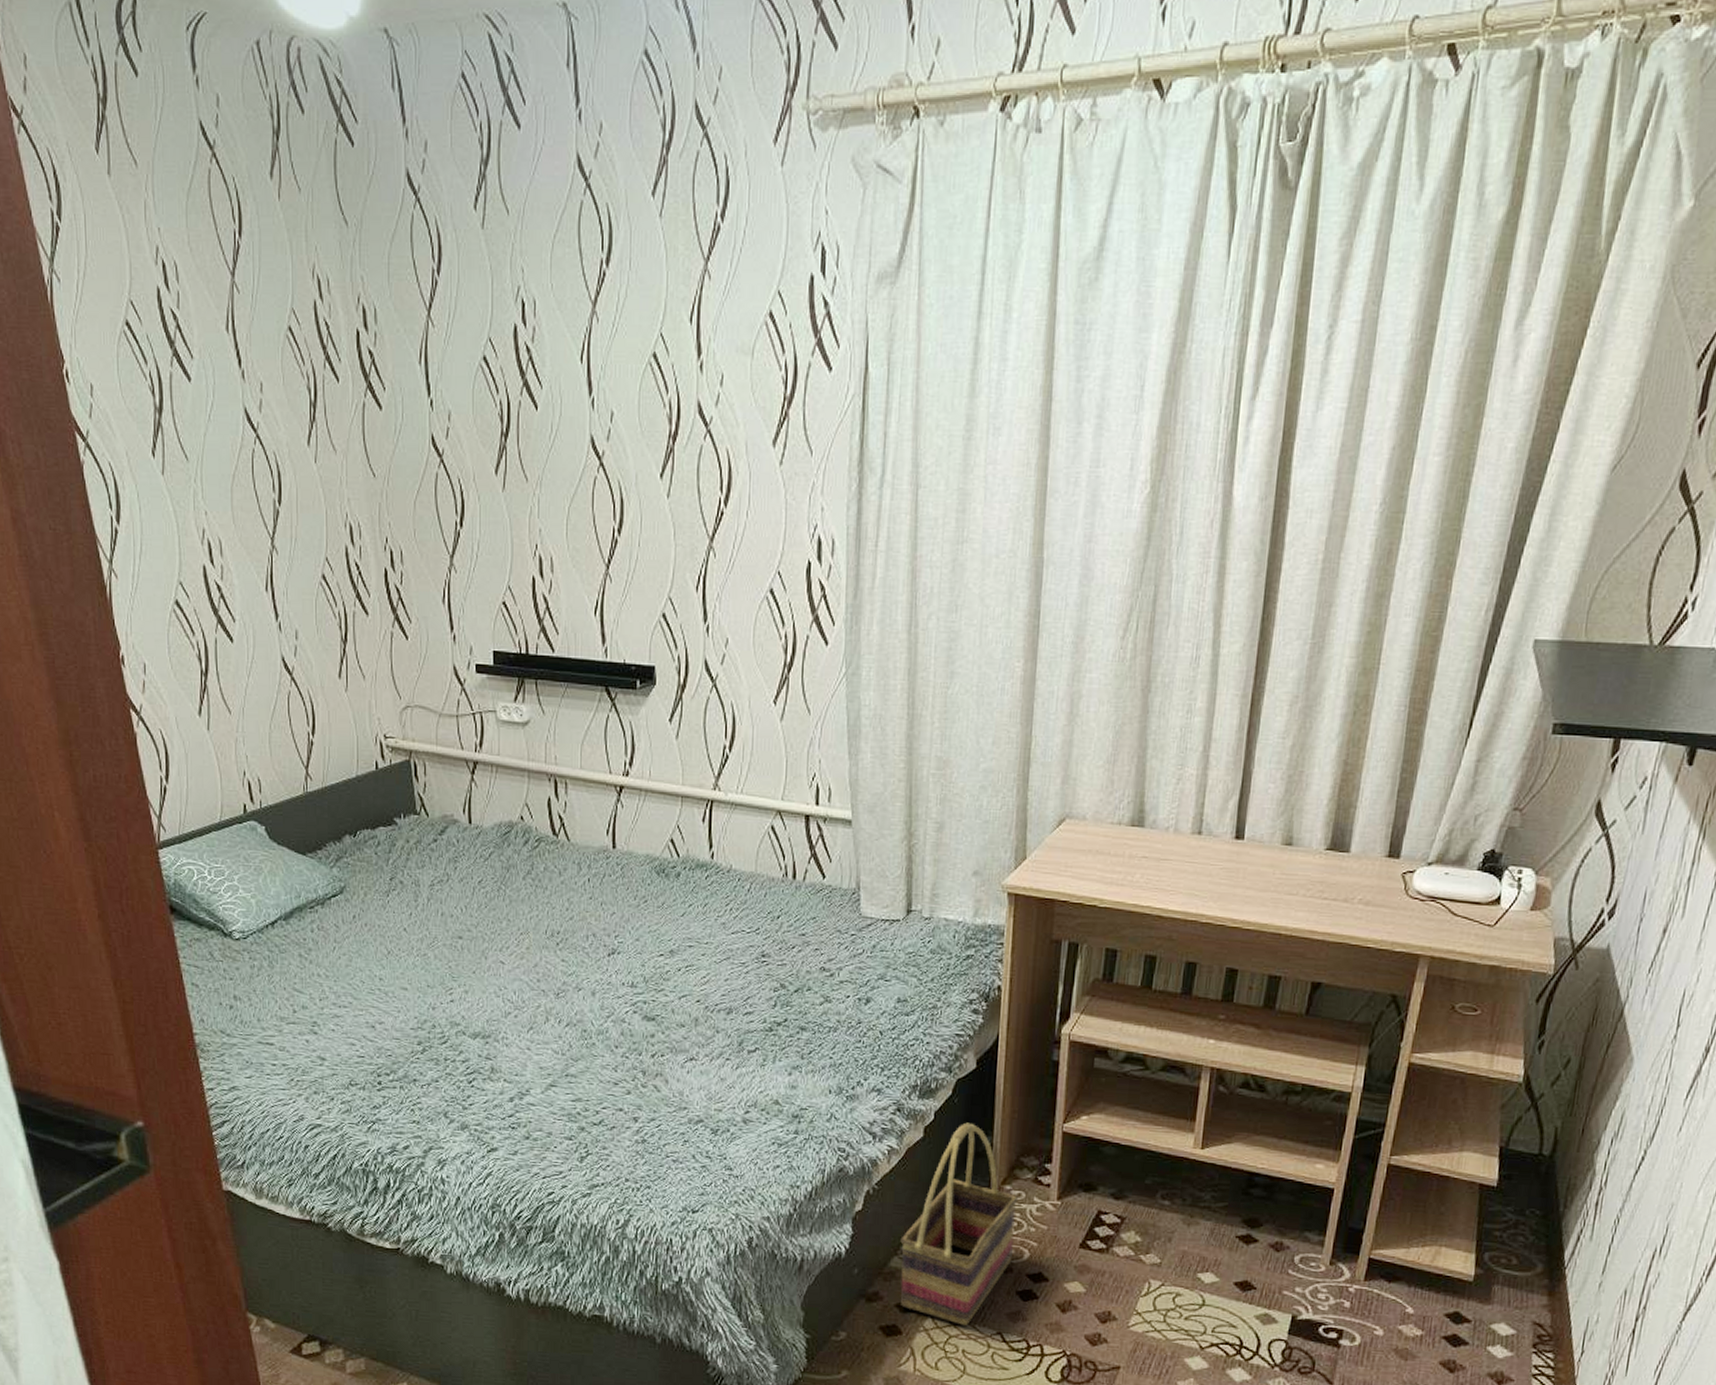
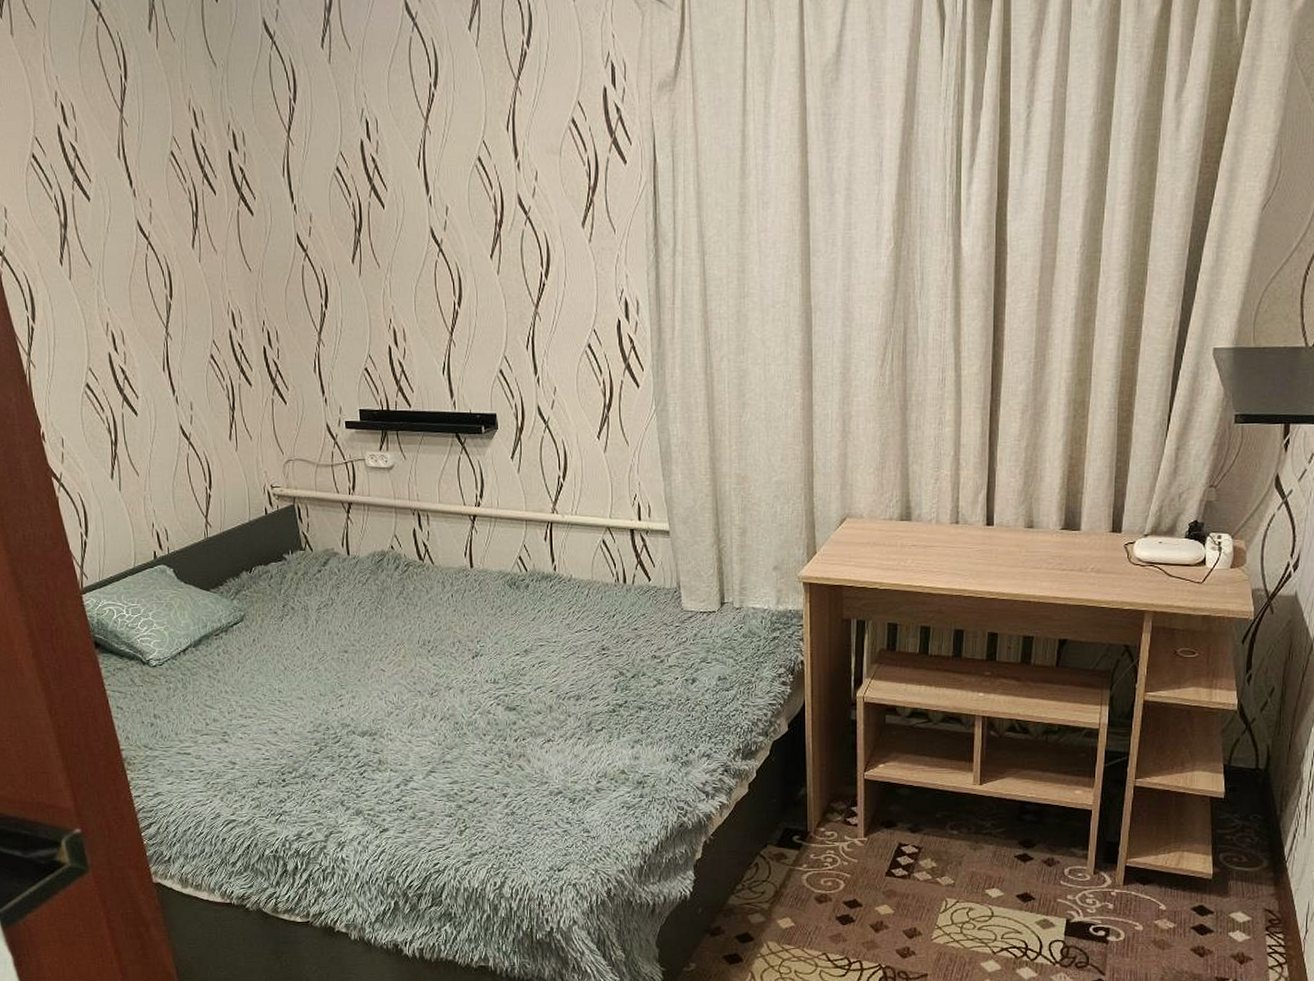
basket: present [900,1122,1018,1326] -> none [735,777,831,950]

